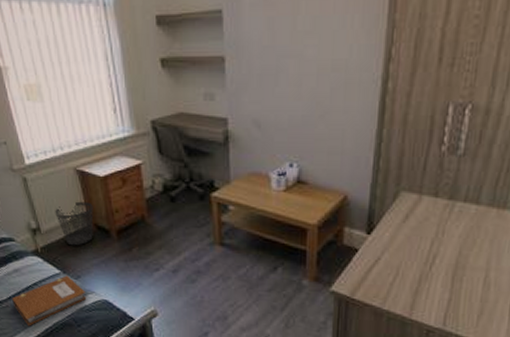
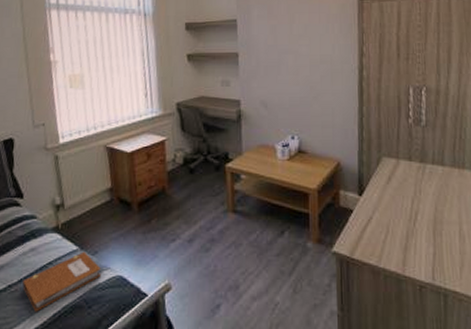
wastebasket: present [55,201,94,246] -> none [81,176,118,220]

